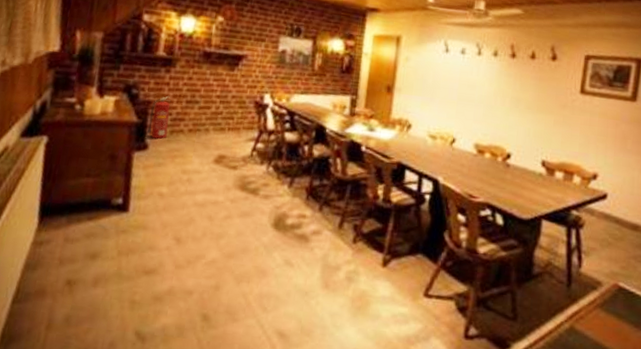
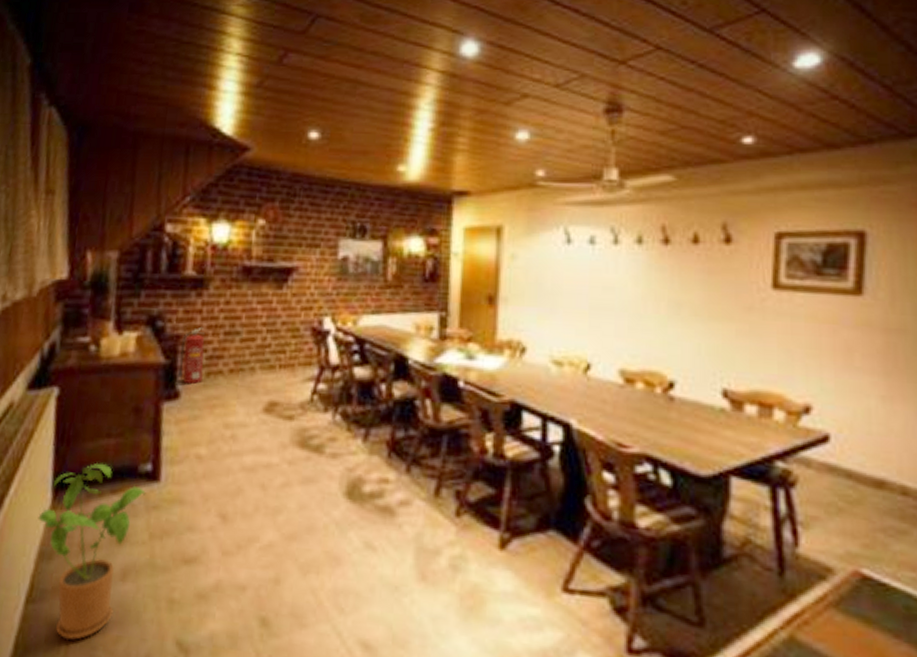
house plant: none [25,196,117,332] -> present [38,462,146,641]

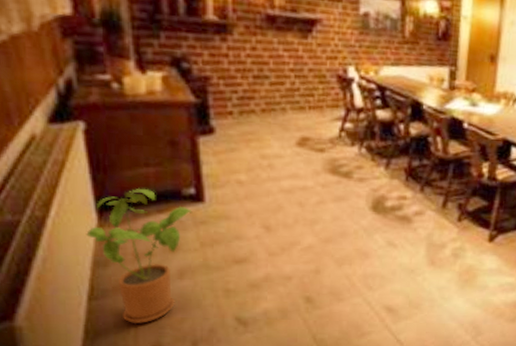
fire extinguisher: present [178,328,205,384] -> none [209,71,236,121]

